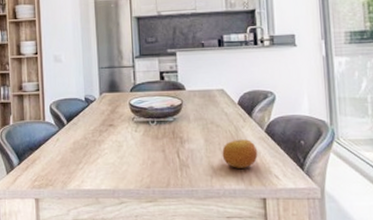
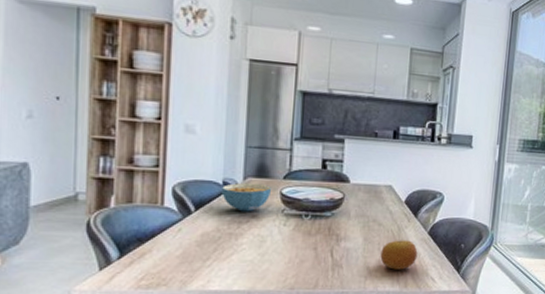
cereal bowl: none [85,97,122,122] -> present [222,183,272,212]

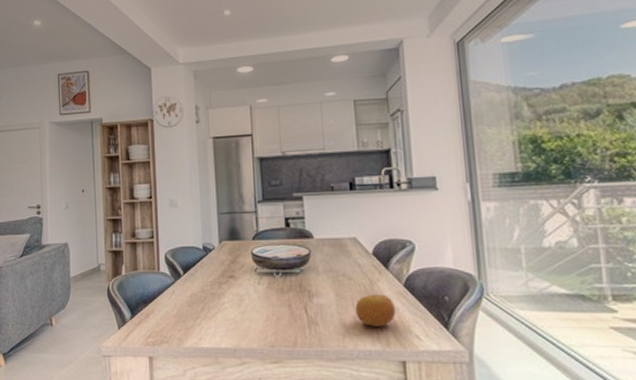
cereal bowl: present [222,183,272,212] -> none [203,245,244,273]

